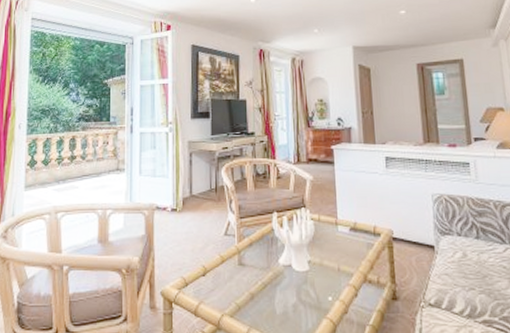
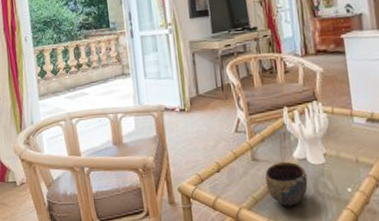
bowl: none [250,267,291,314] -> present [265,161,308,207]

